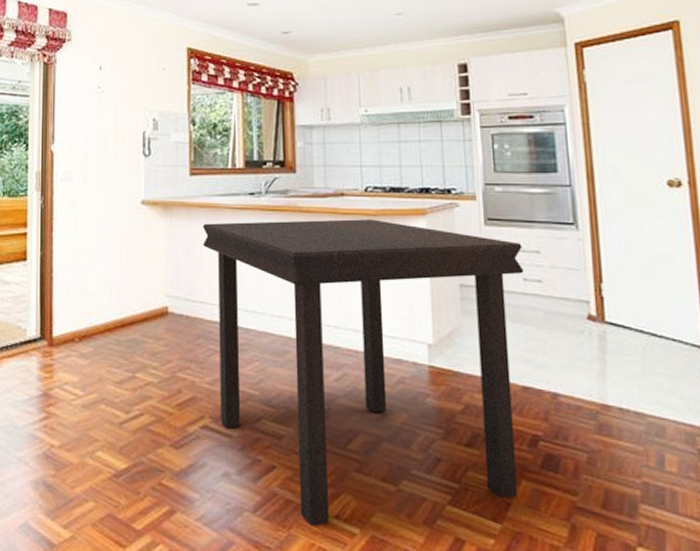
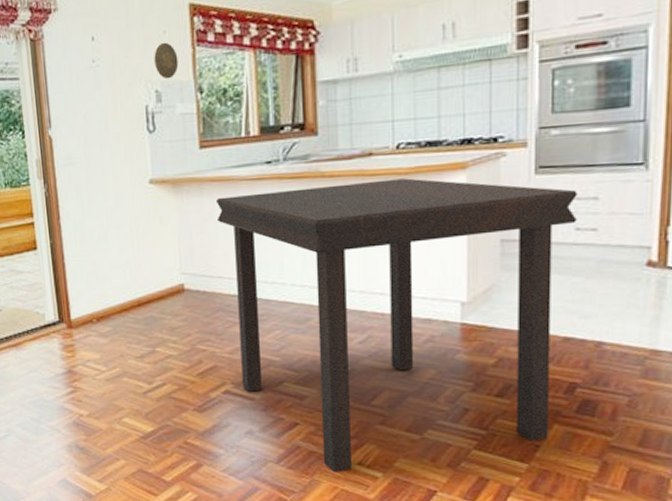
decorative plate: none [154,78,175,110] -> present [154,42,179,79]

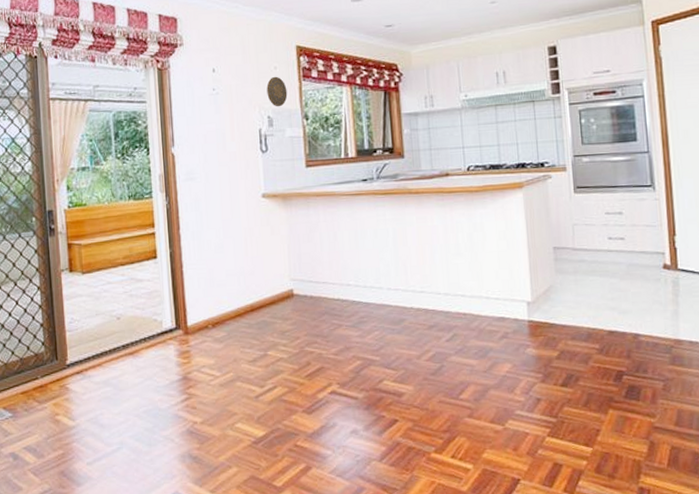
dining table: present [215,178,577,473] -> none [320,195,609,467]

